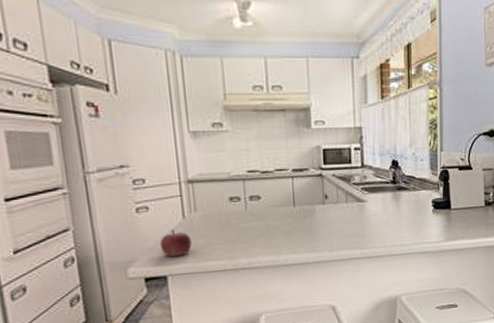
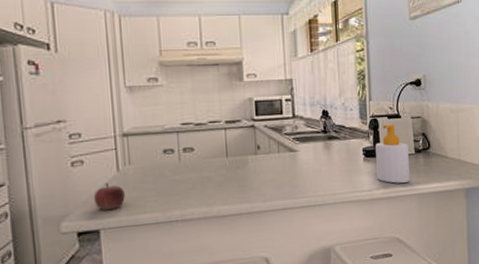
soap bottle: none [445,175,478,236] -> present [375,124,410,184]

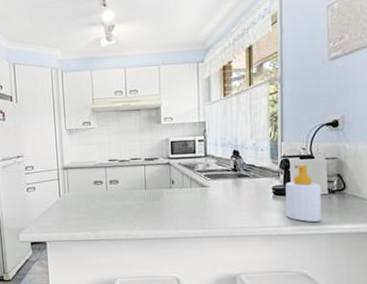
fruit: present [93,183,125,211] -> none [42,206,65,227]

